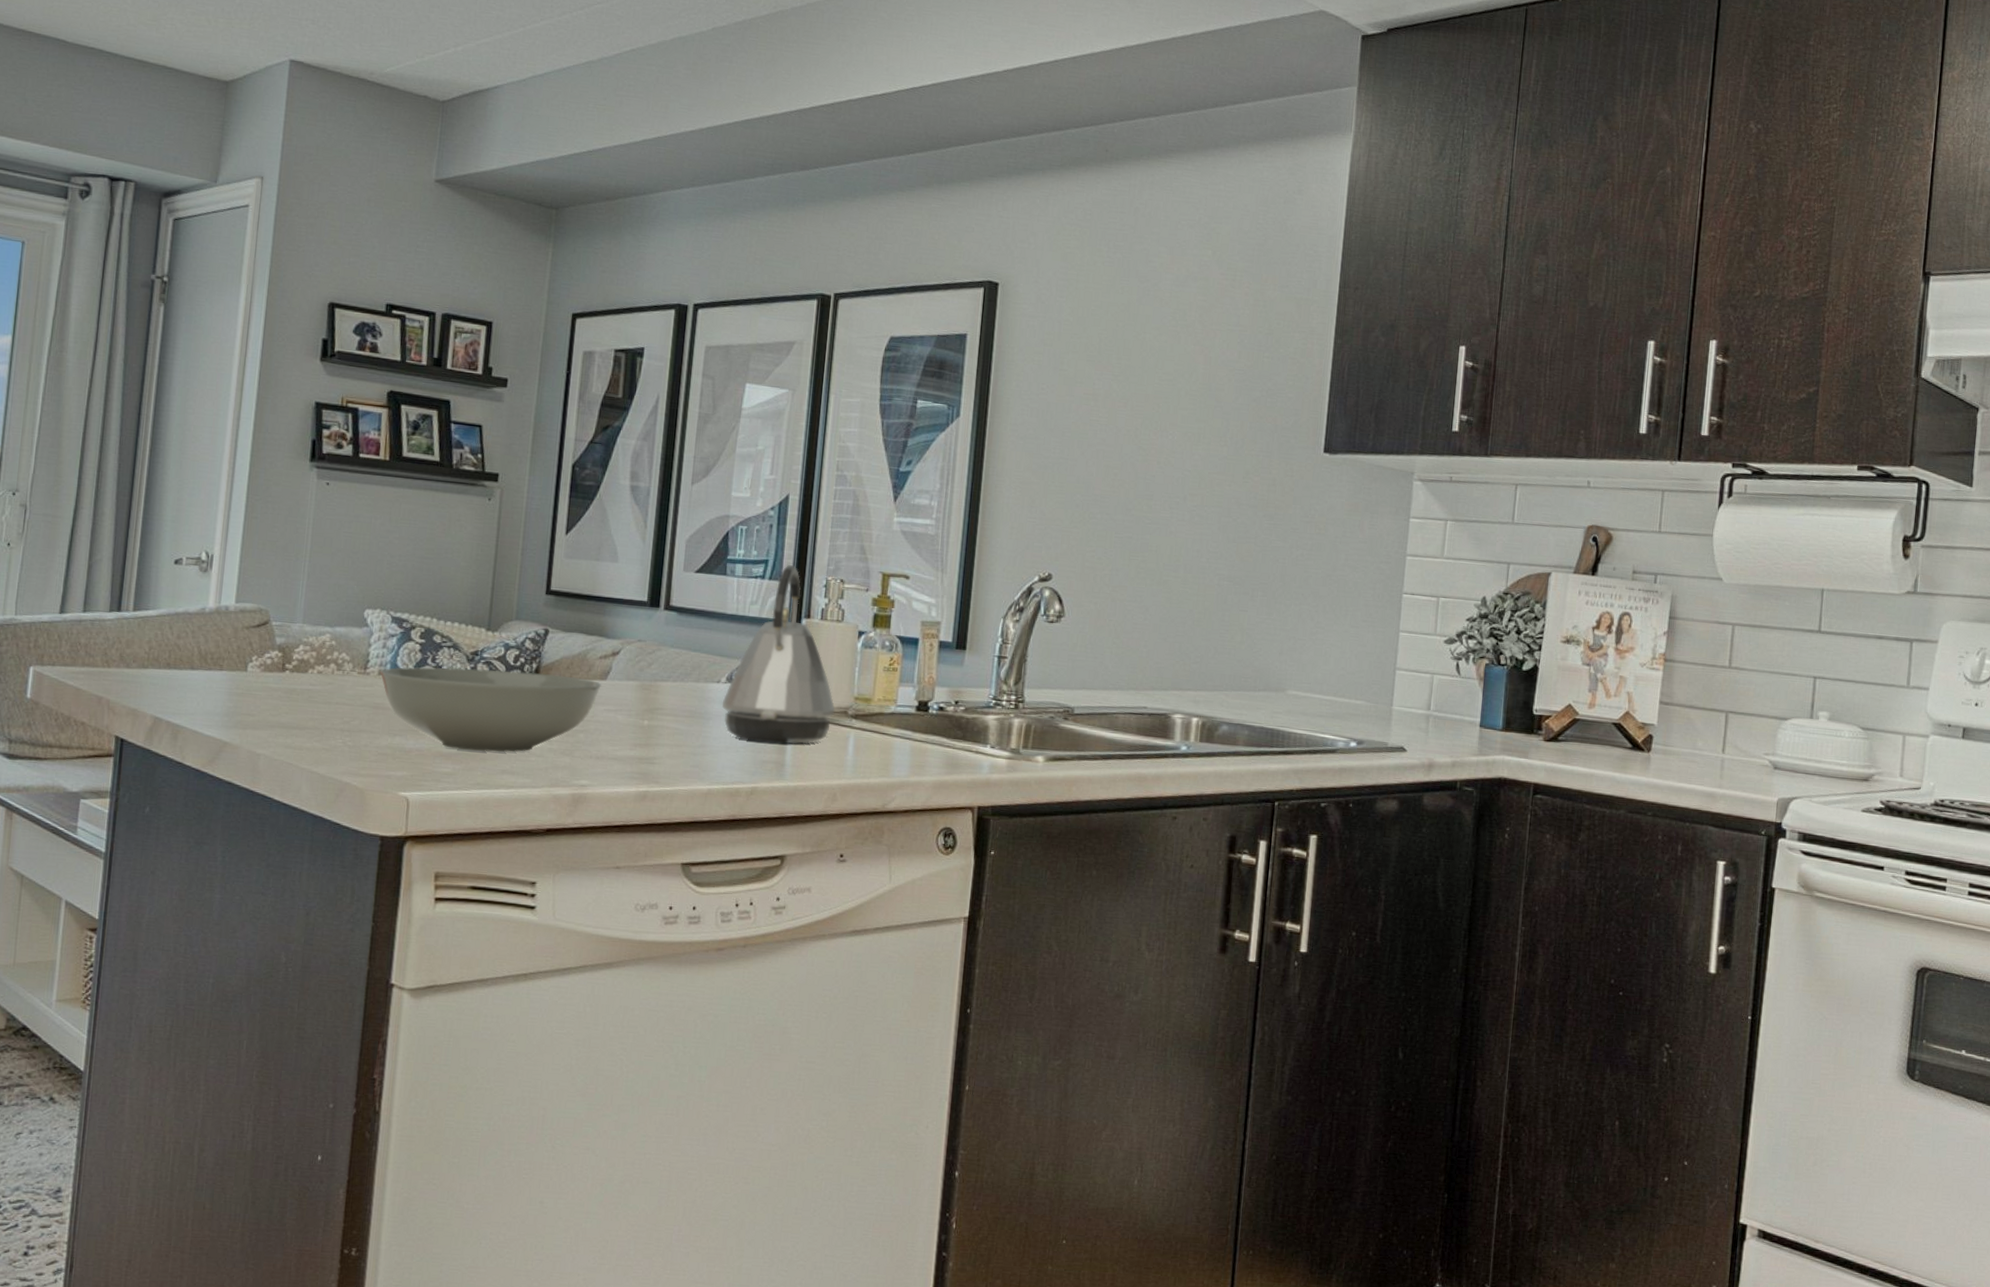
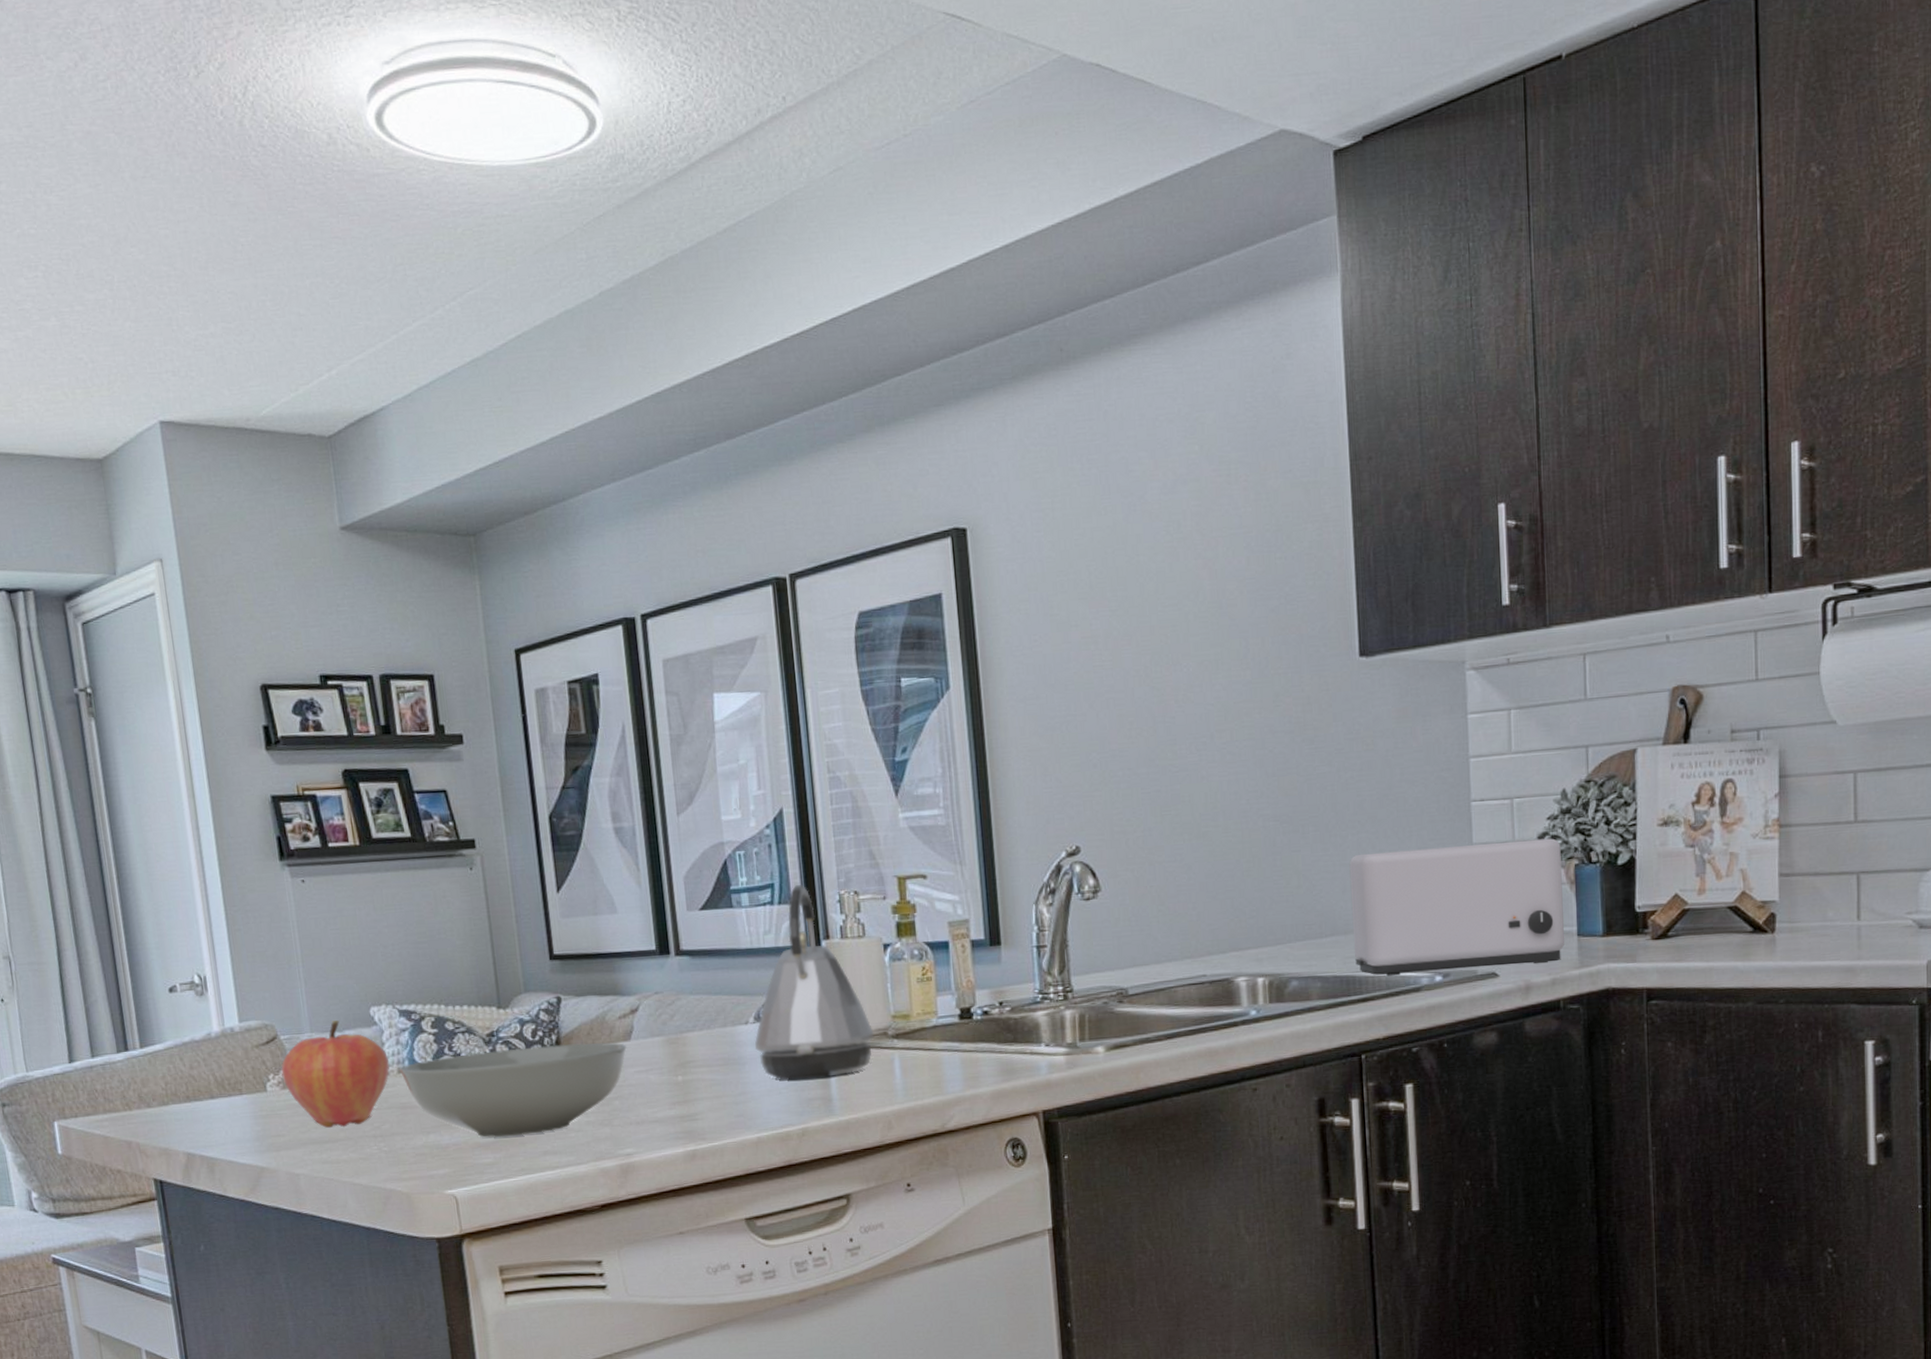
fruit: none [265,616,373,717] -> present [281,1020,390,1129]
toaster: none [1282,623,1478,747] -> present [1349,838,1566,977]

